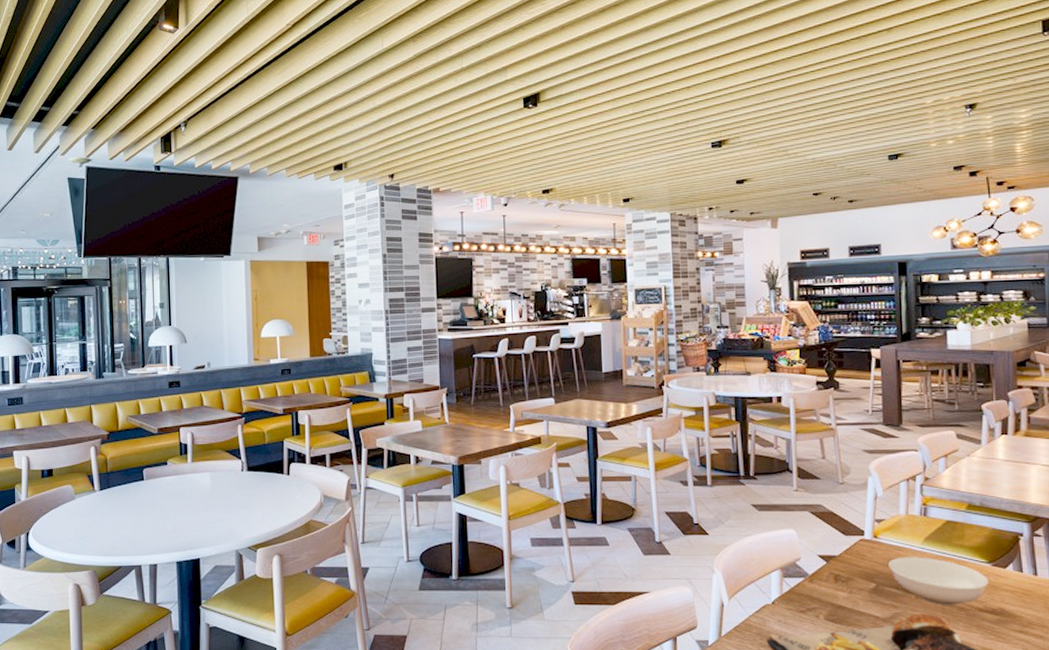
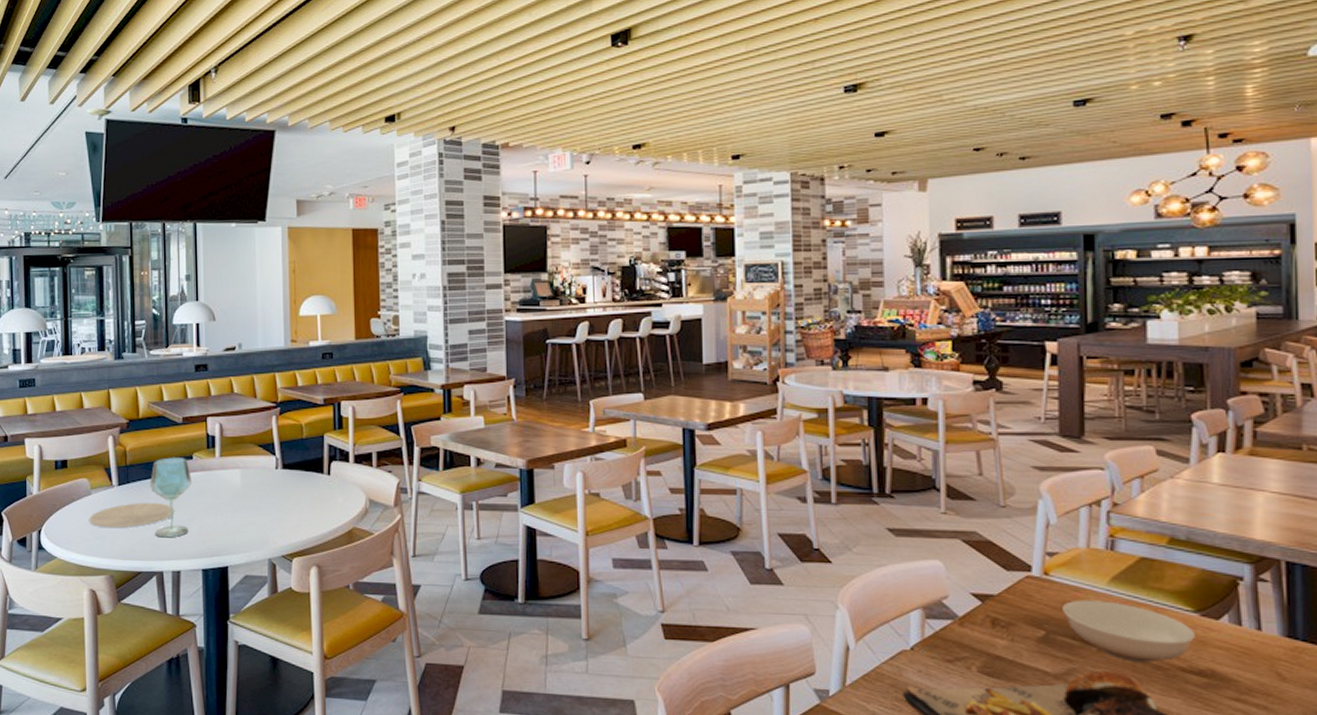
plate: none [73,505,151,529] -> present [89,503,175,529]
wine glass: none [128,464,167,535] -> present [149,457,192,538]

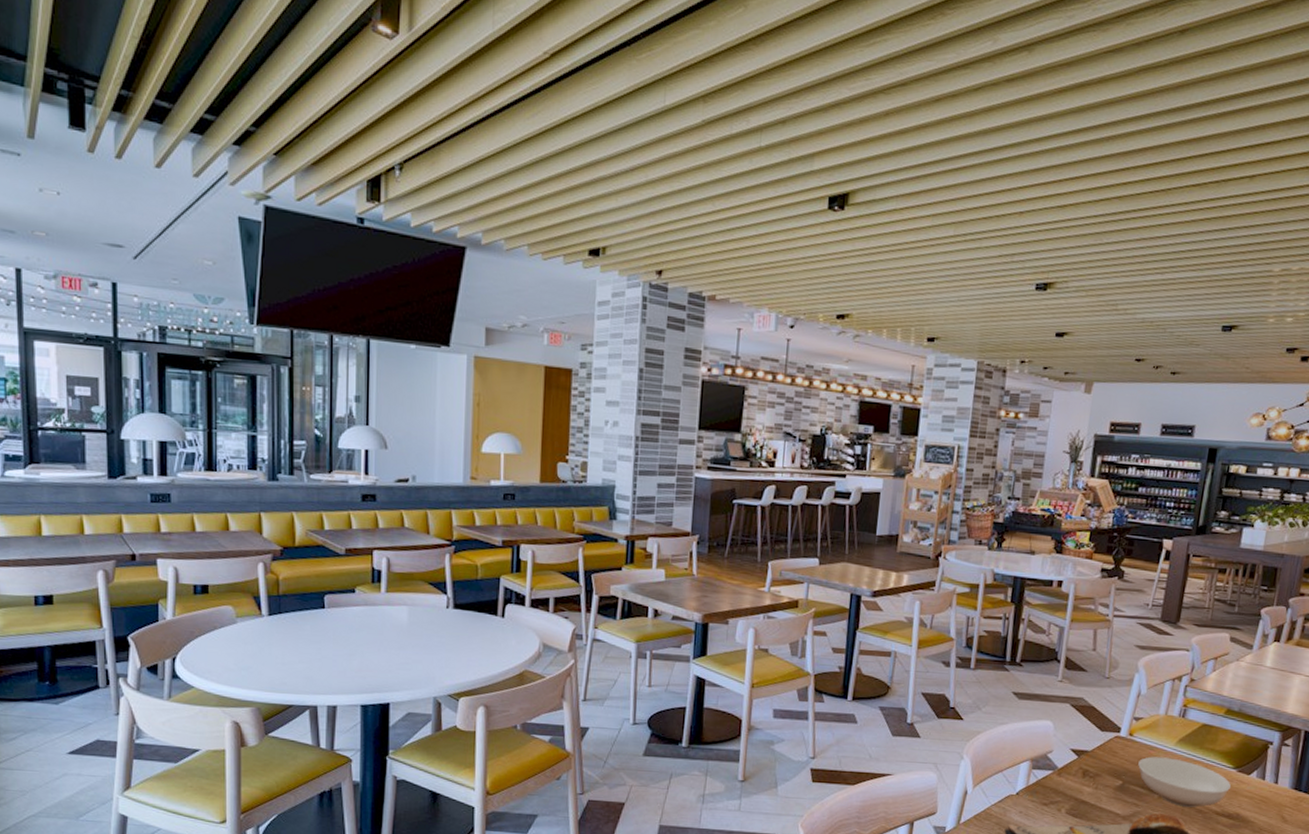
plate: present [89,503,175,529] -> none [233,634,333,661]
wine glass: present [149,457,192,538] -> none [304,589,353,672]

